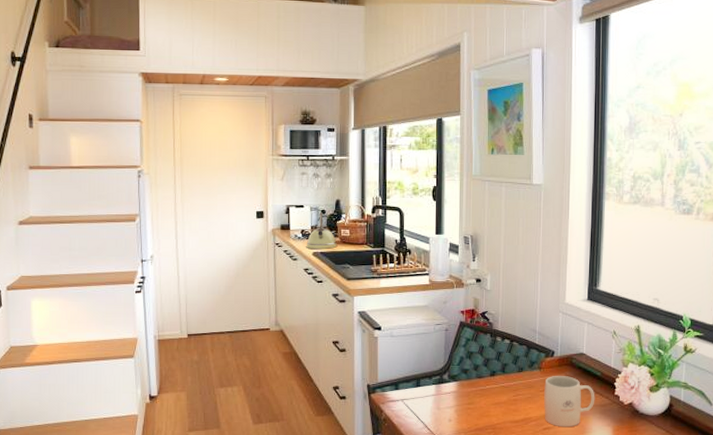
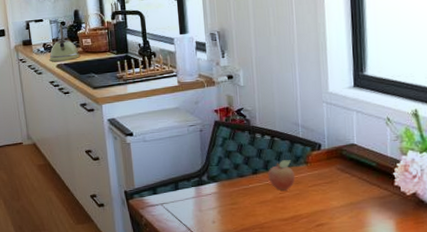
fruit: none [504,364,529,393] -> present [268,160,296,191]
mug: present [543,376,595,427] -> none [312,169,373,223]

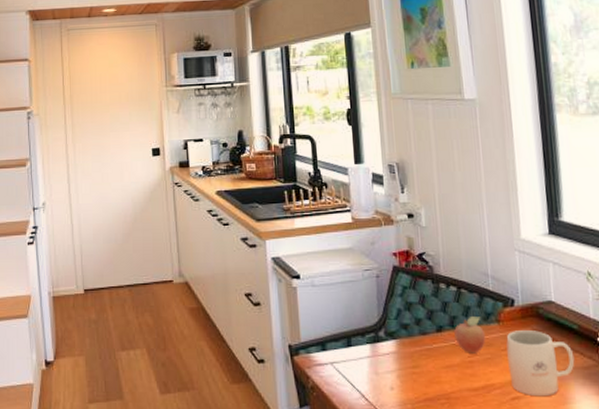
kettle: present [49,24,81,62] -> none [208,146,244,188]
mug: none [312,169,373,223] -> present [506,330,575,397]

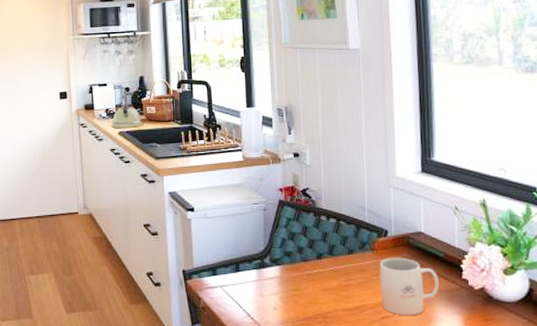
kettle: none [208,146,244,188] -> present [111,90,144,129]
fruit: present [454,317,486,353] -> none [333,246,361,278]

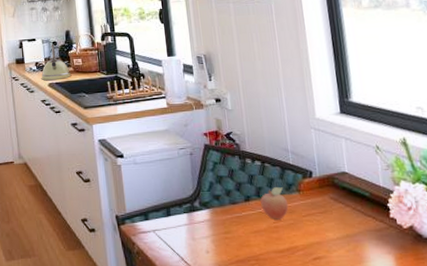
fruit: none [333,246,361,278] -> present [260,187,289,220]
mug: present [378,258,440,316] -> none [306,198,369,257]

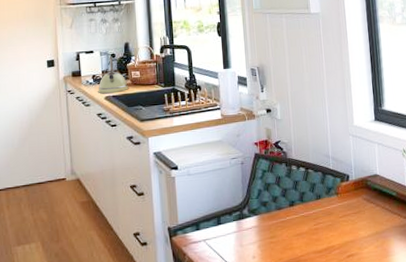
fruit: present [260,187,289,220] -> none [303,191,328,222]

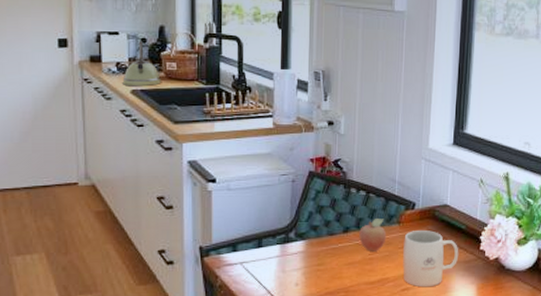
fruit: none [303,191,328,222] -> present [359,219,387,252]
mug: none [343,199,394,253] -> present [402,230,459,288]

